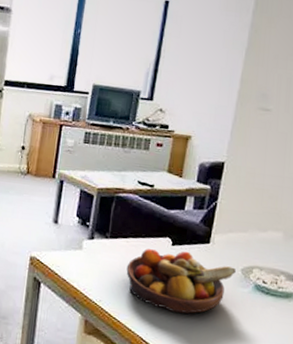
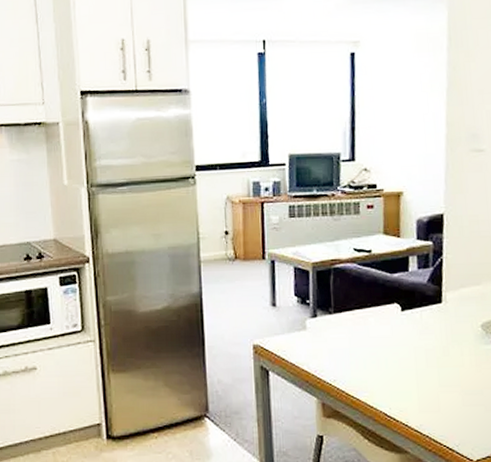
fruit bowl: present [126,249,236,314] -> none [357,315,475,382]

